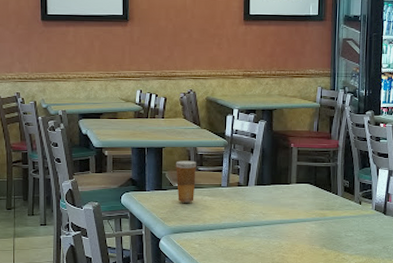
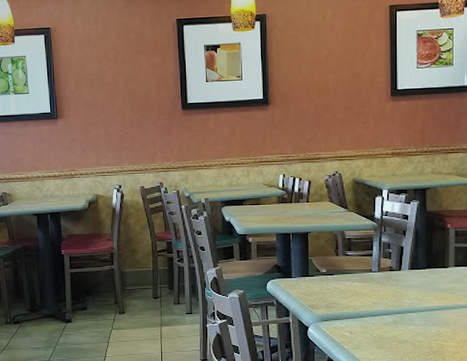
beverage cup: present [176,160,196,203] -> none [323,245,344,289]

